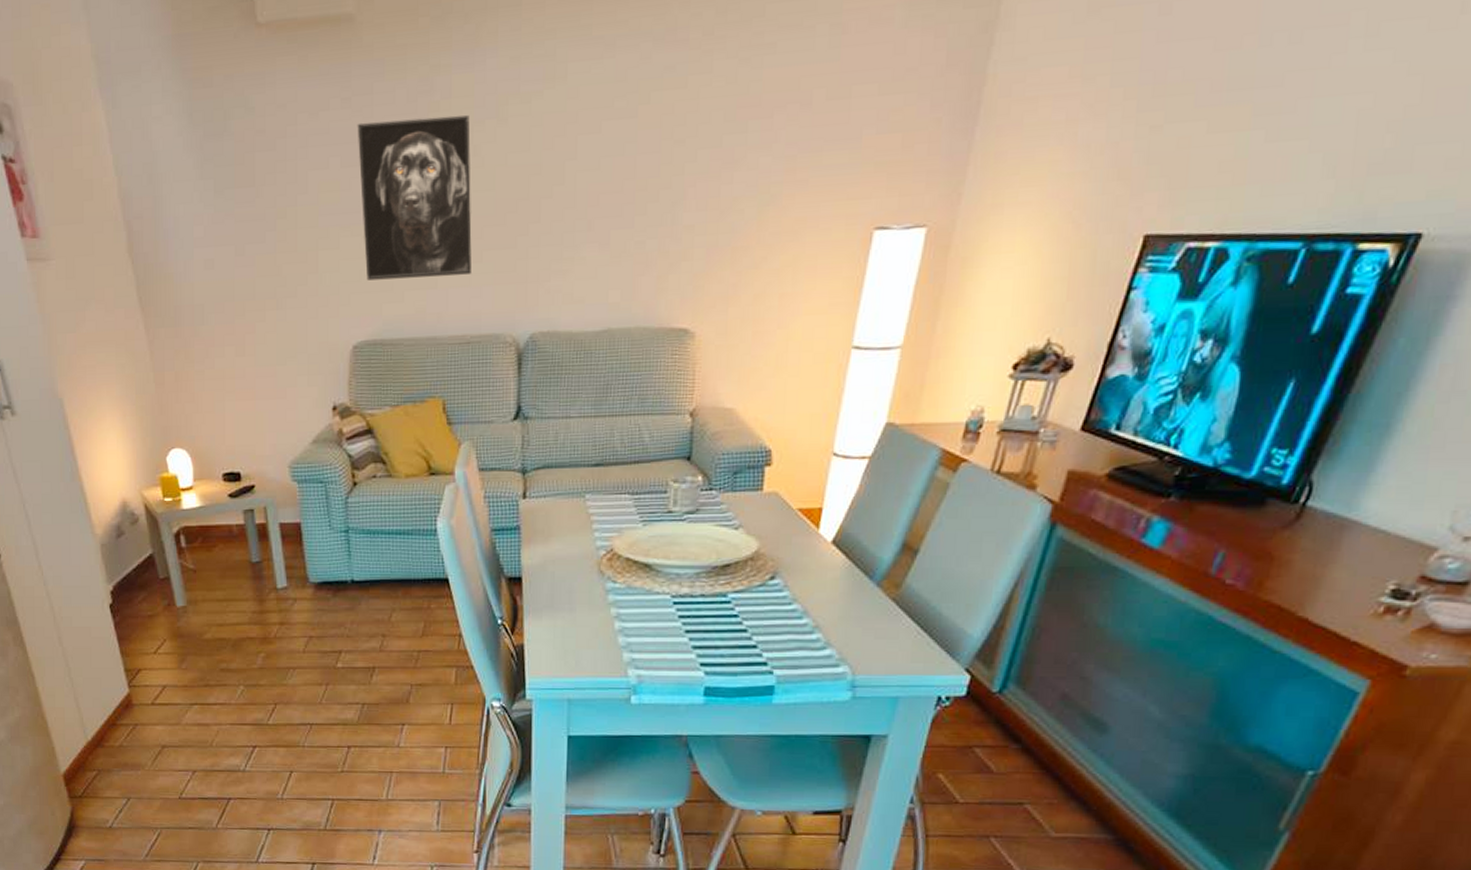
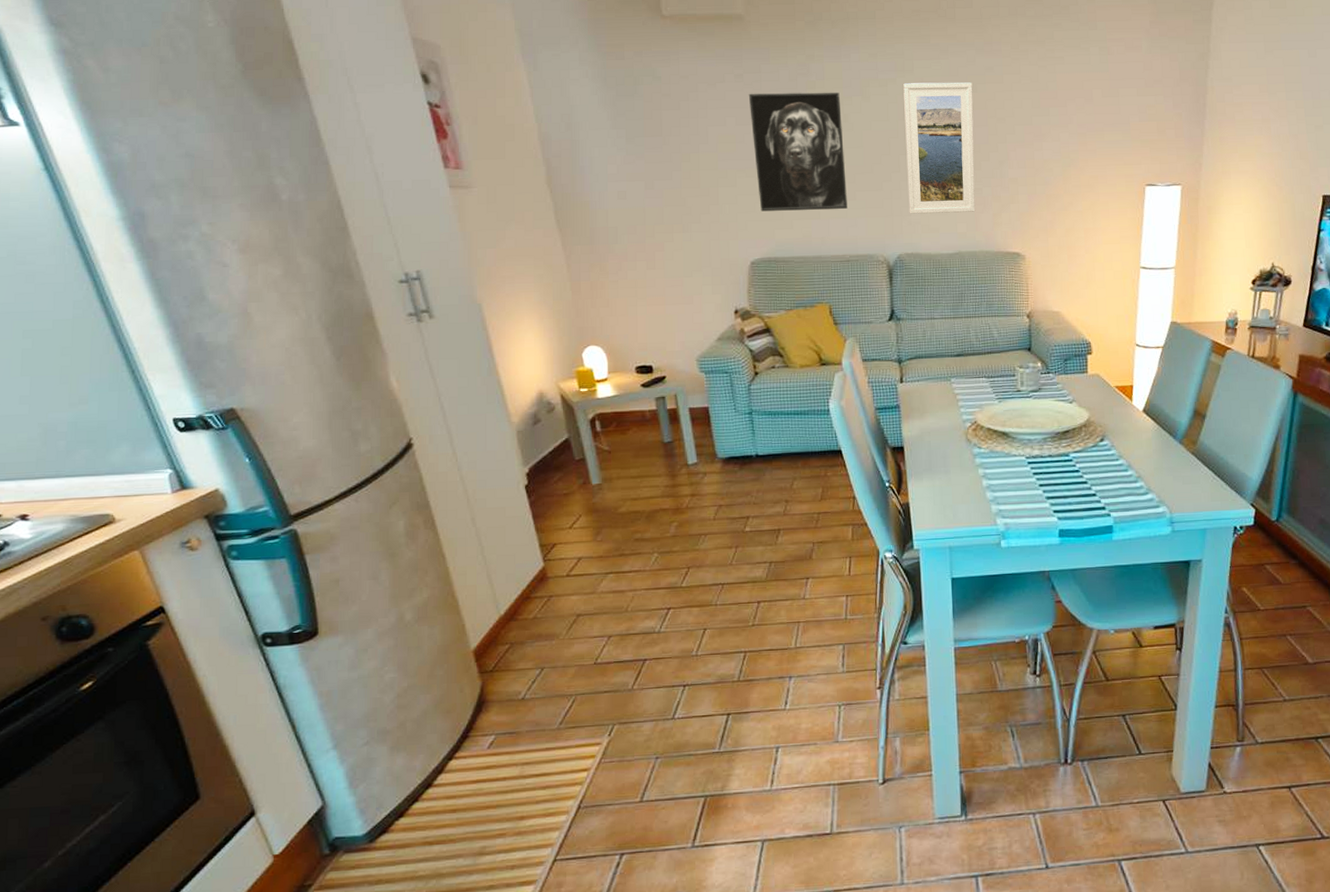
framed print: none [548,89,645,279] -> present [903,82,976,214]

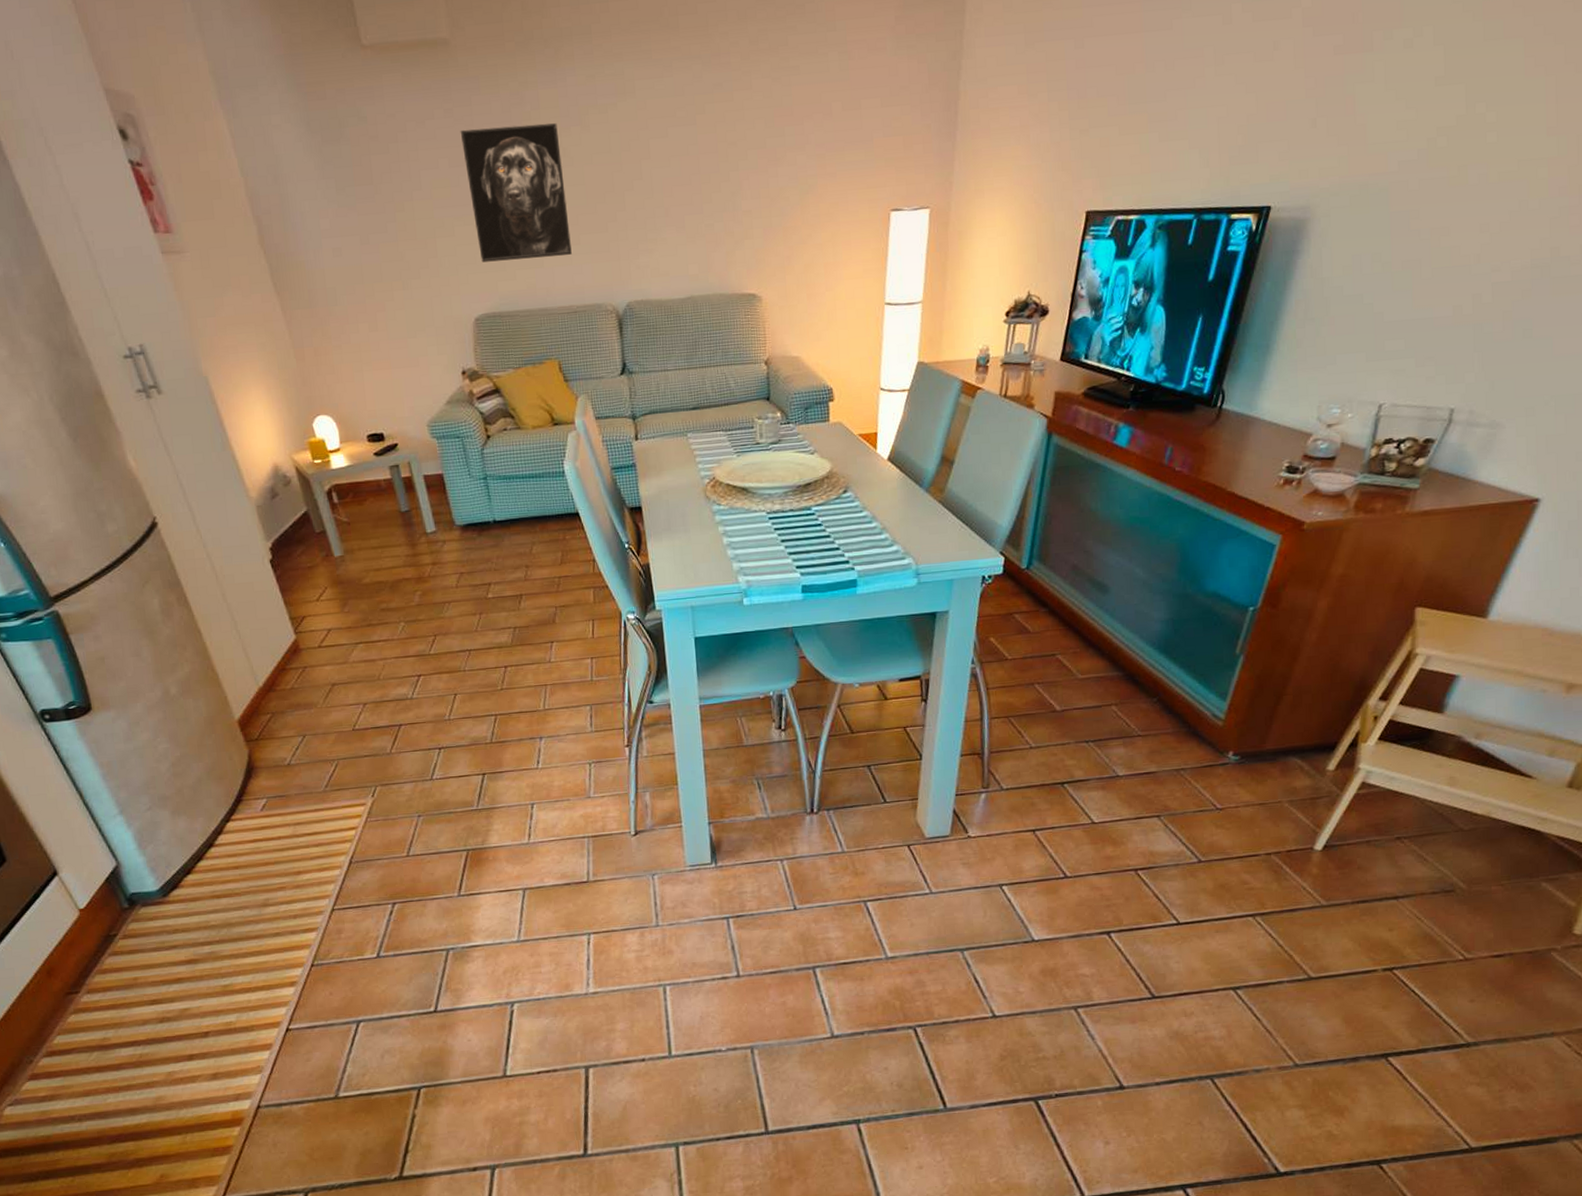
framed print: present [903,82,976,214] -> none [625,102,708,257]

